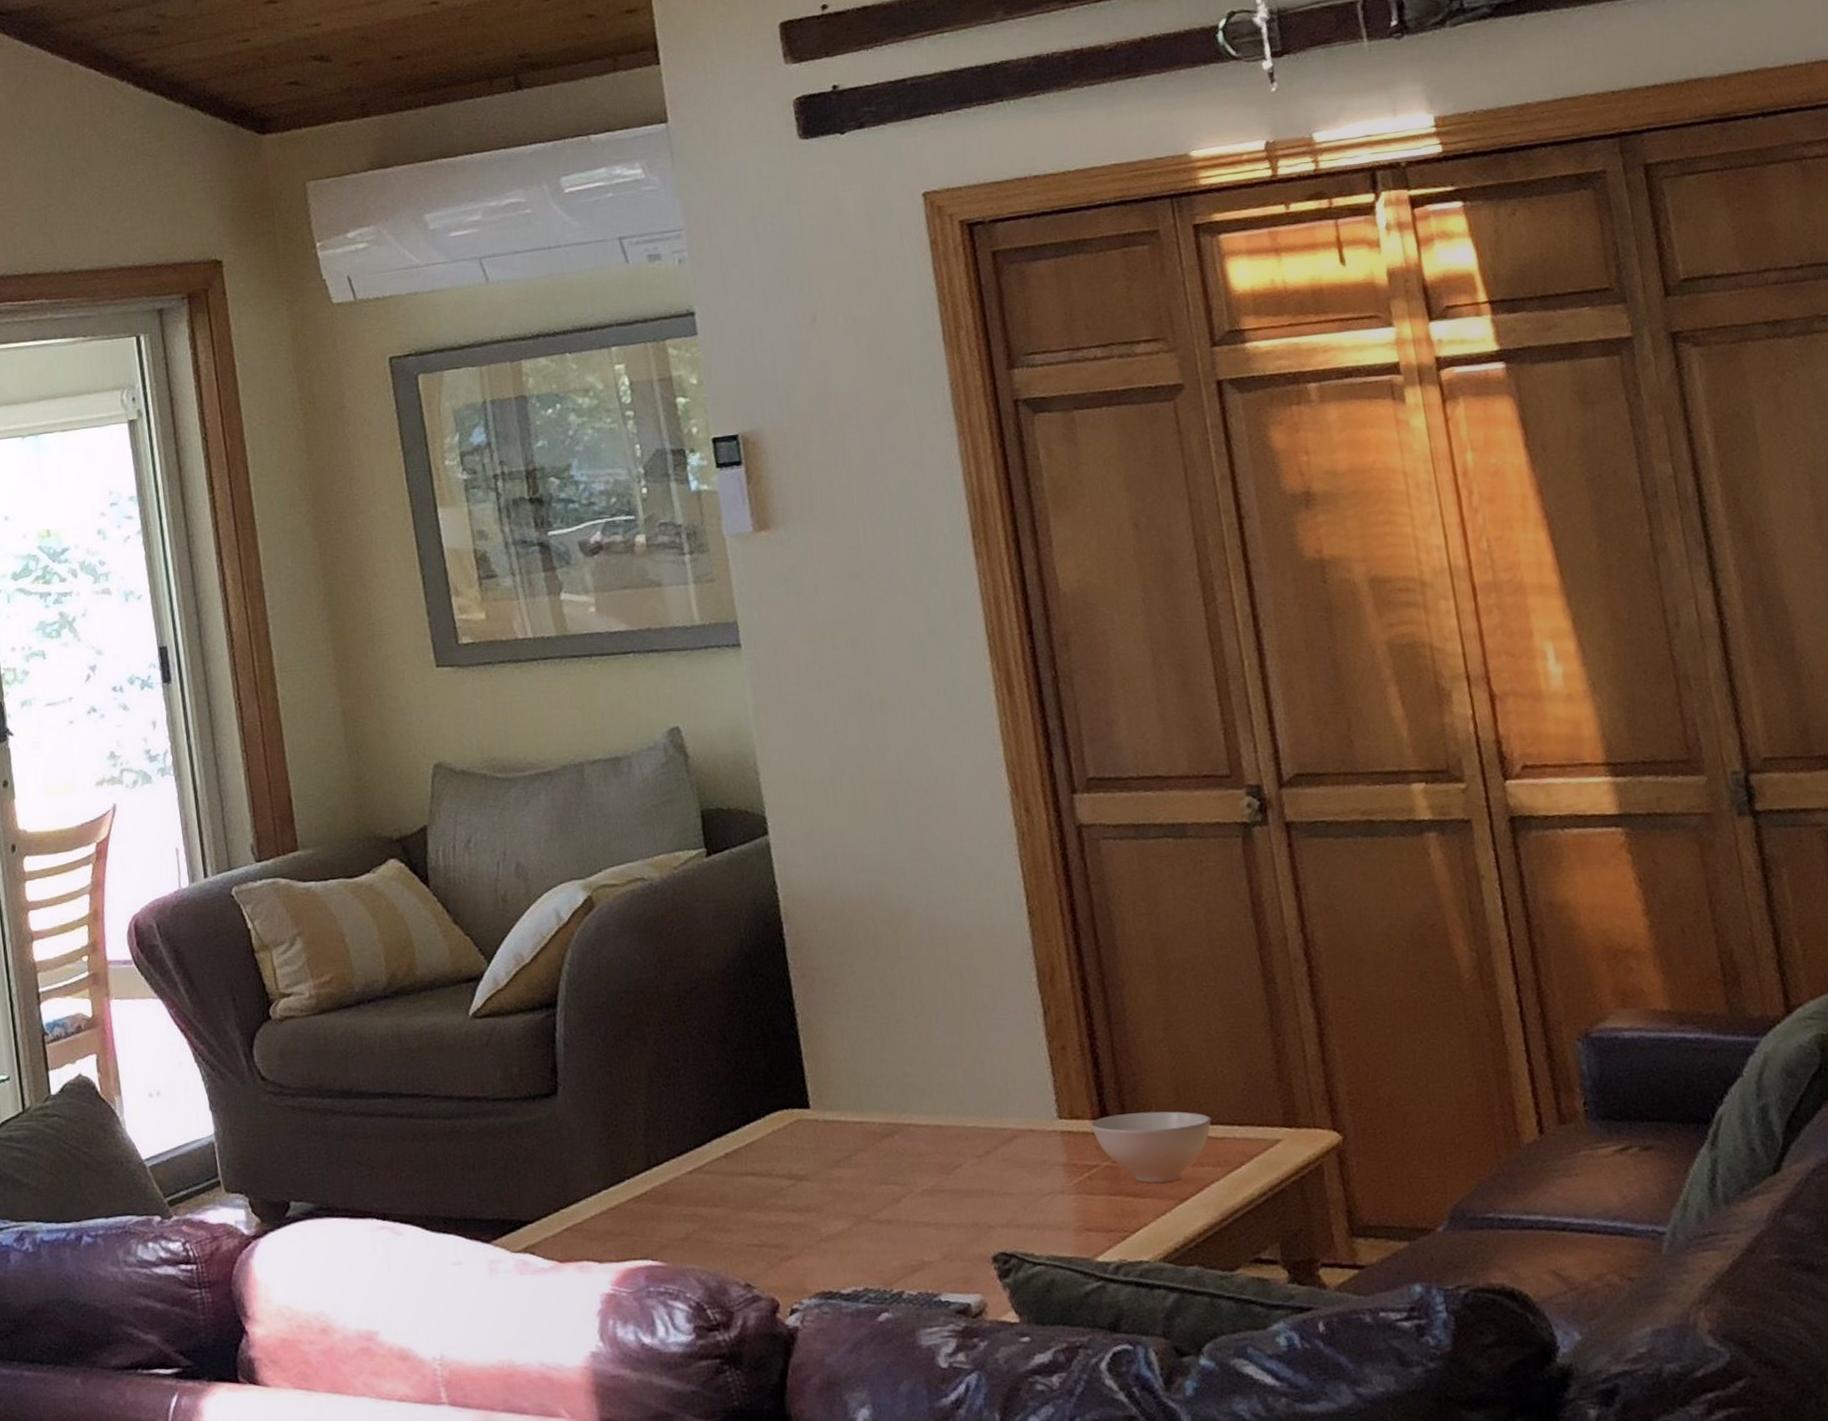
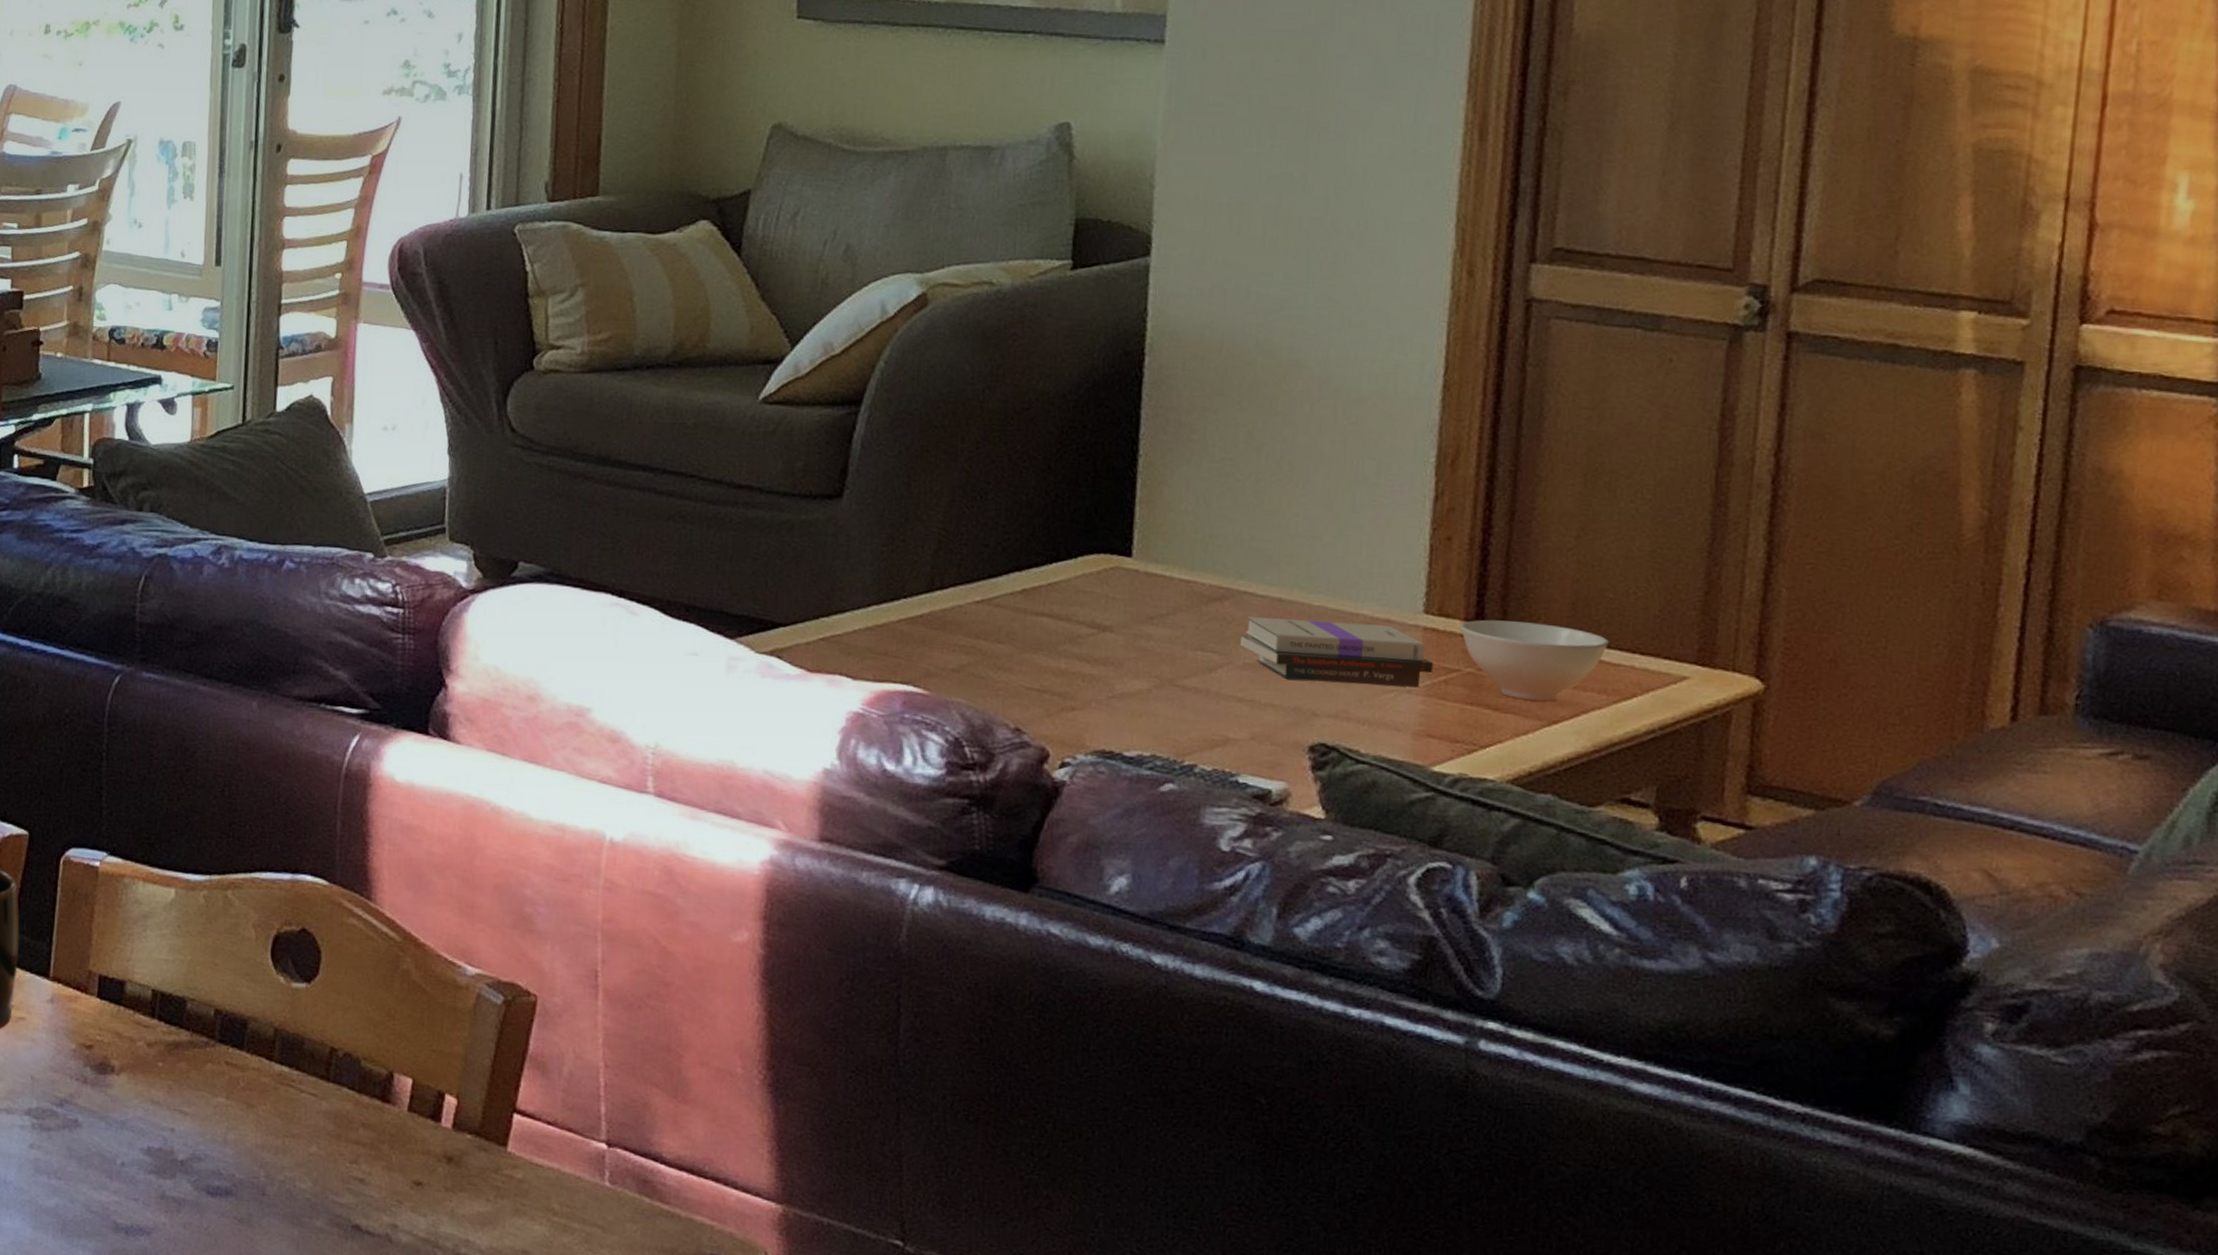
books: none [914,1135,1078,1198] -> present [1239,617,1434,688]

